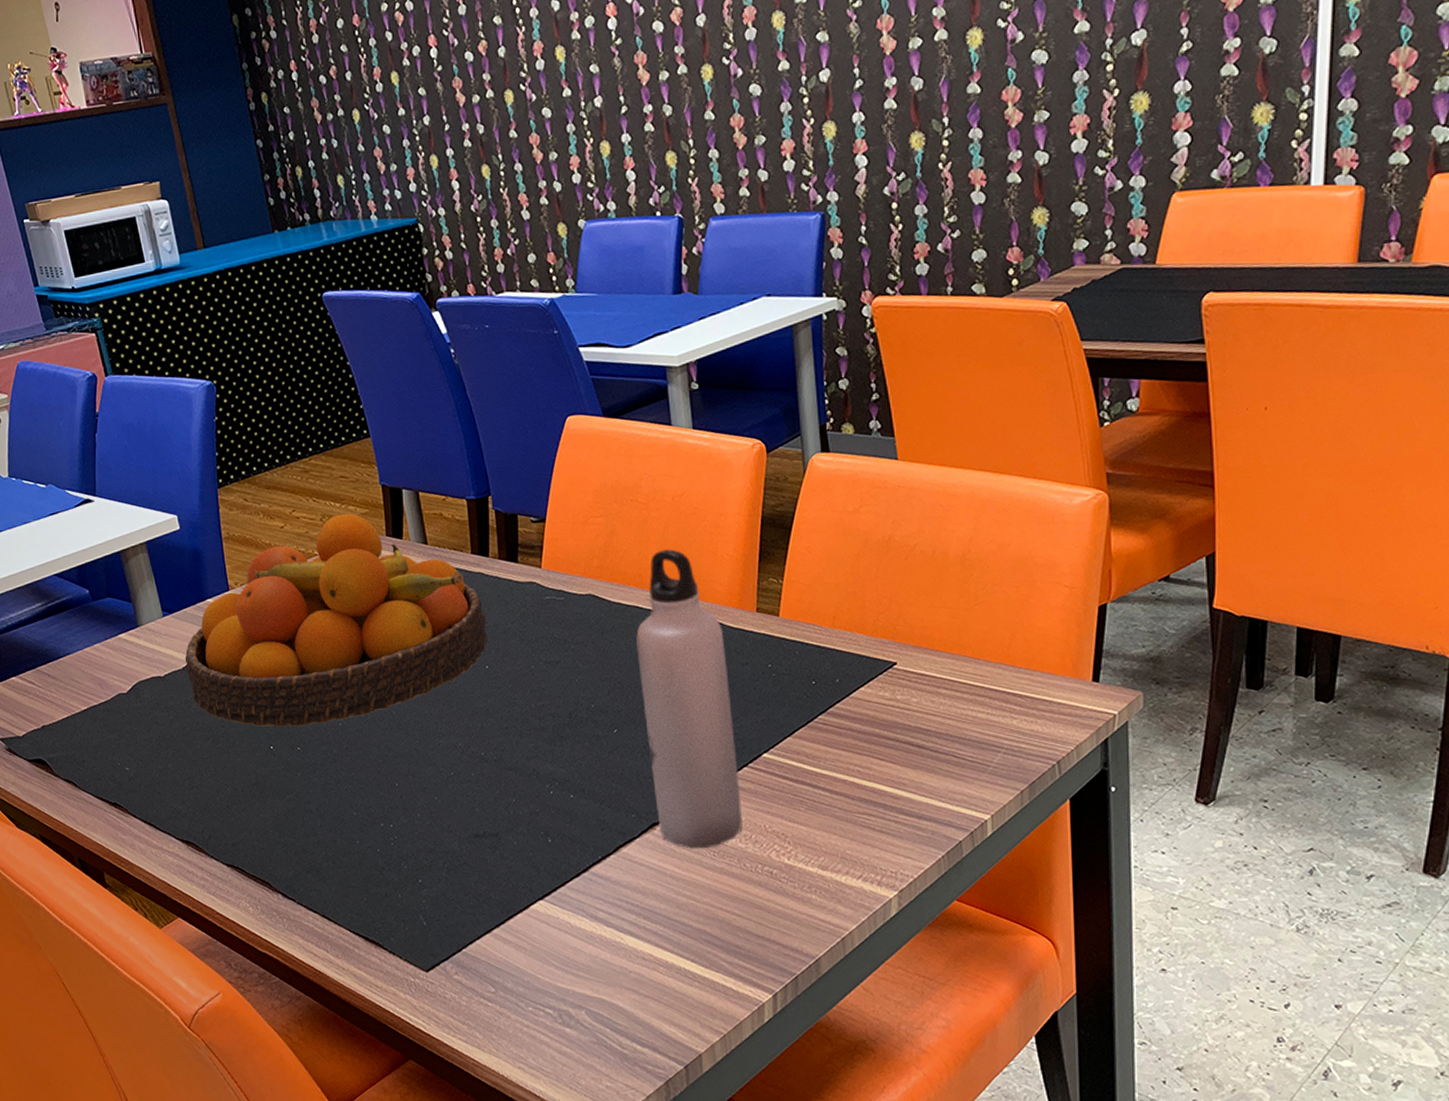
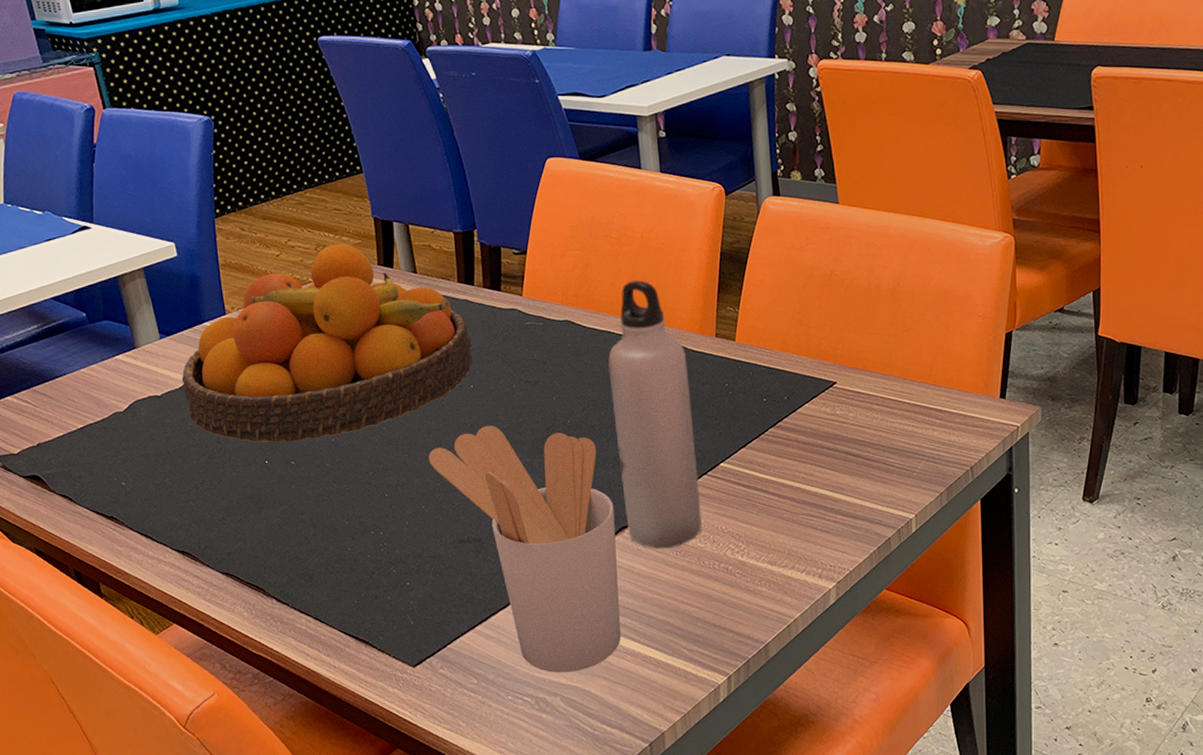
utensil holder: none [441,709,652,984] -> present [428,425,621,673]

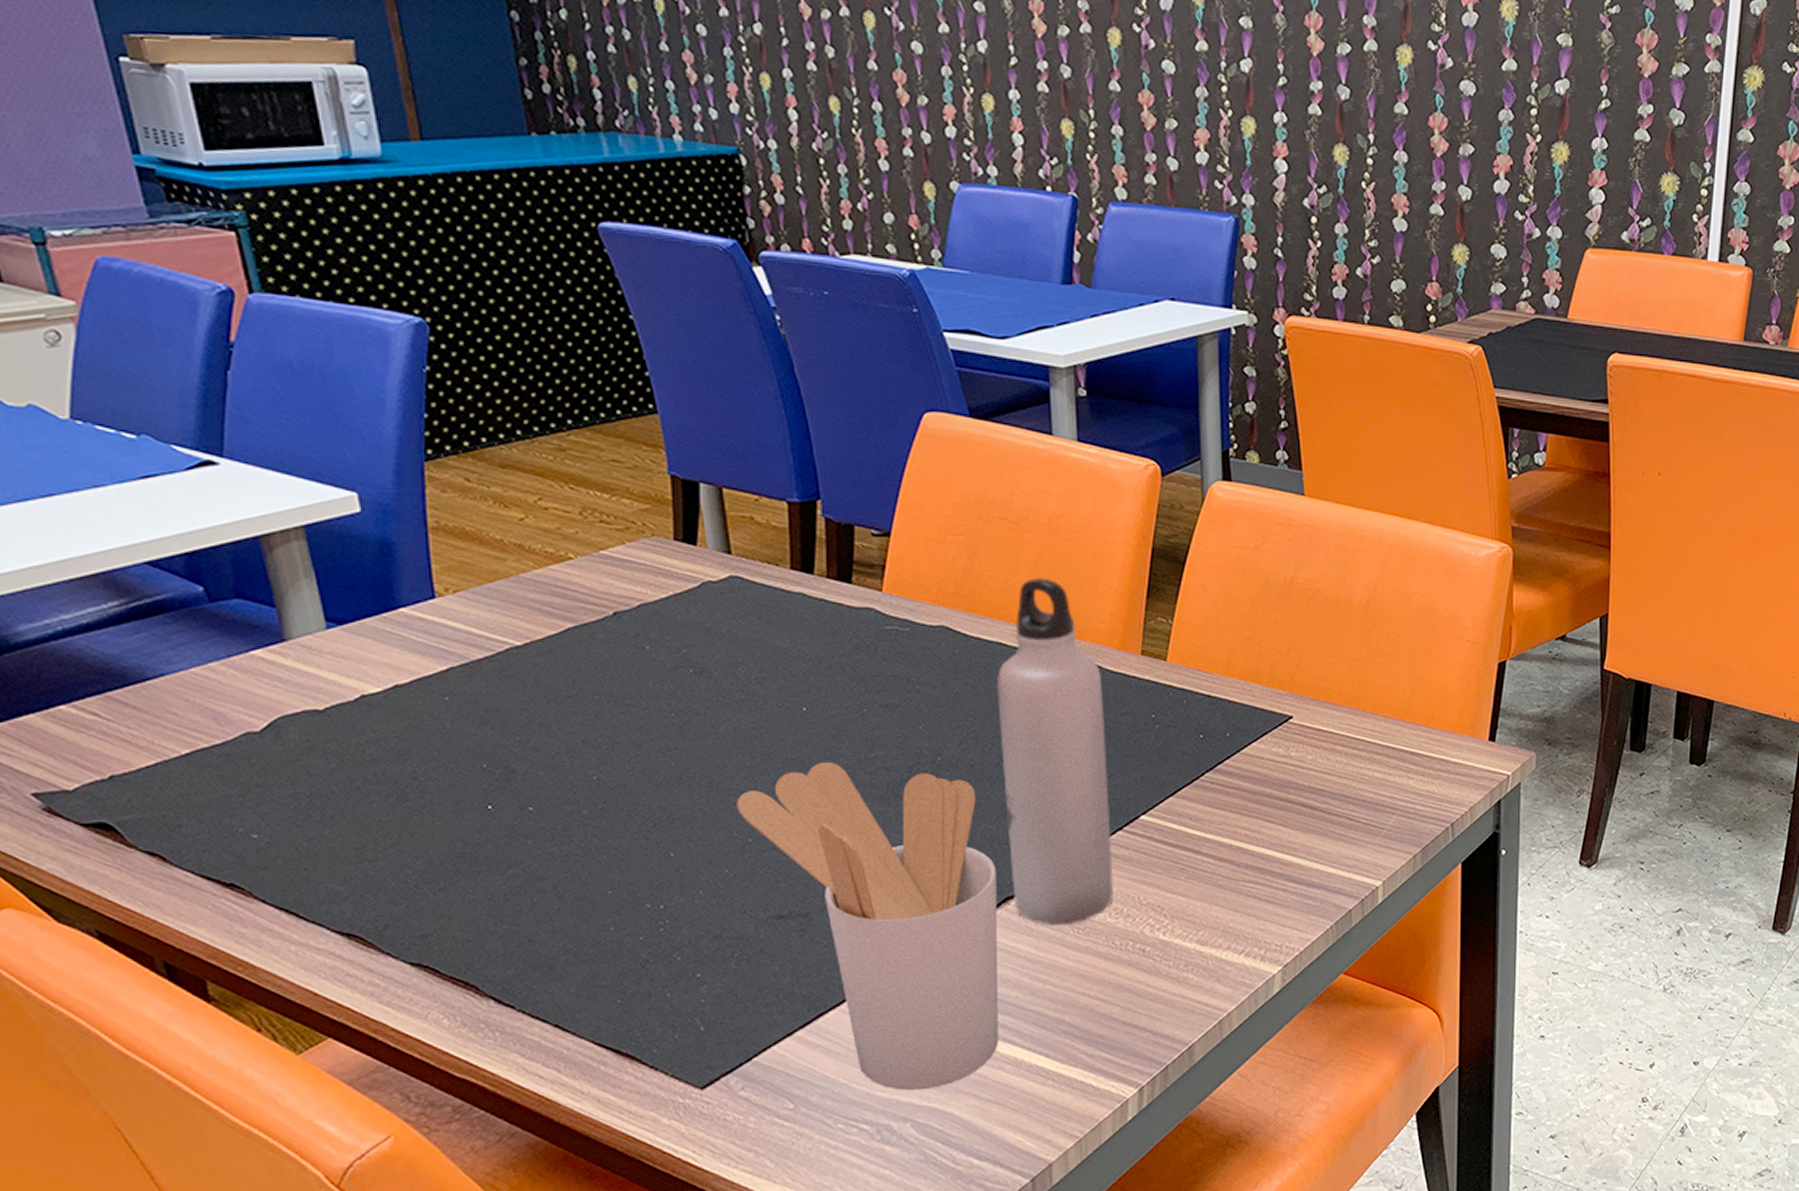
fruit bowl: present [181,243,473,443] -> none [359,508,807,781]

